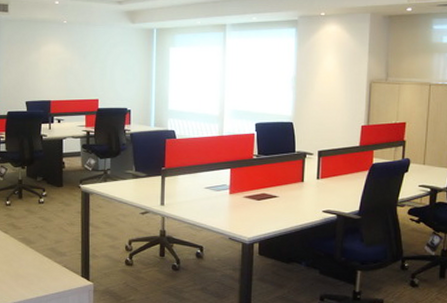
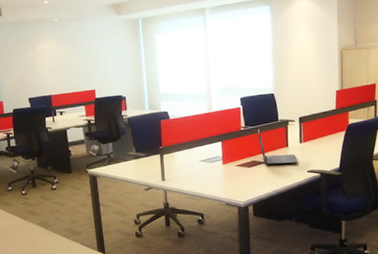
laptop: none [271,160,312,201] -> present [257,129,297,165]

